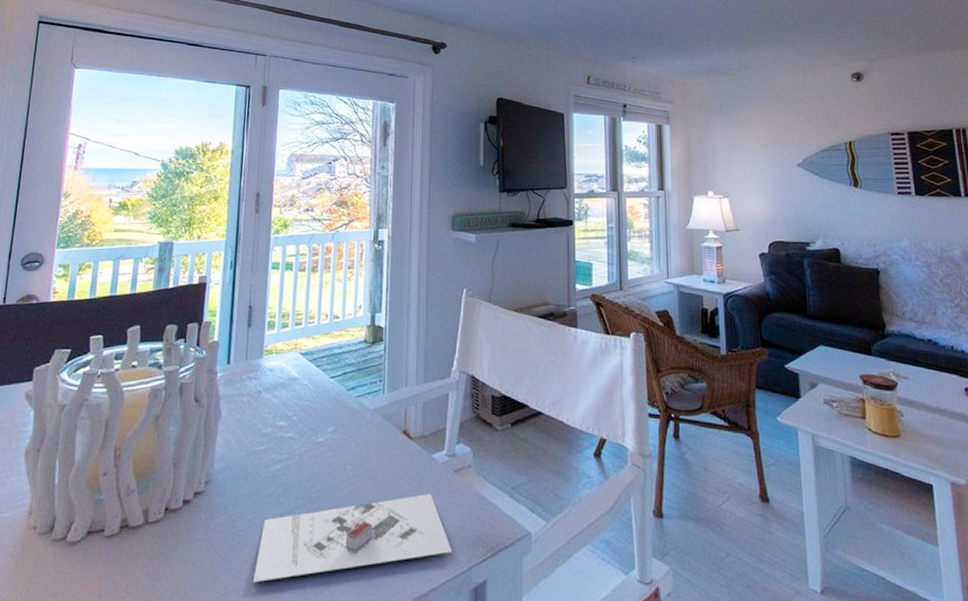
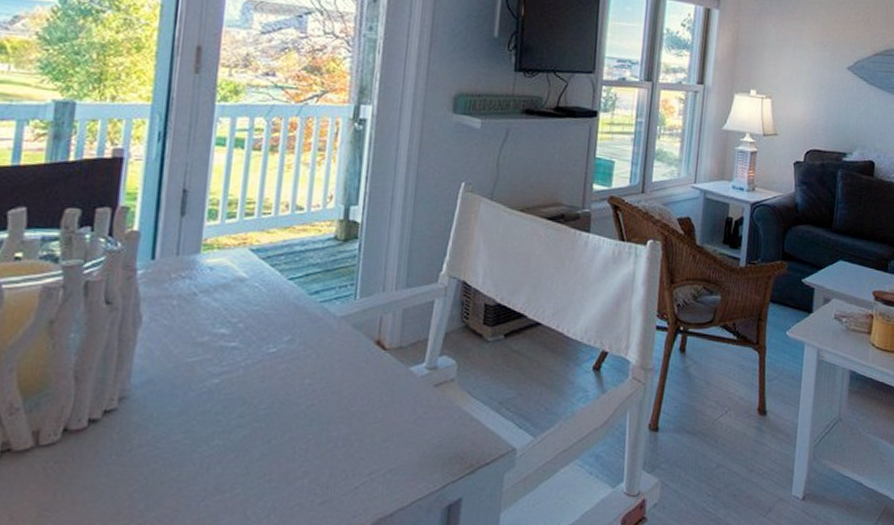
architectural model: present [253,493,453,583] -> none [181,409,426,510]

